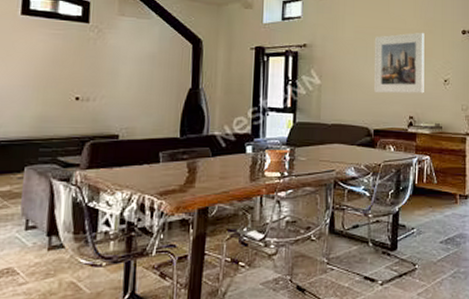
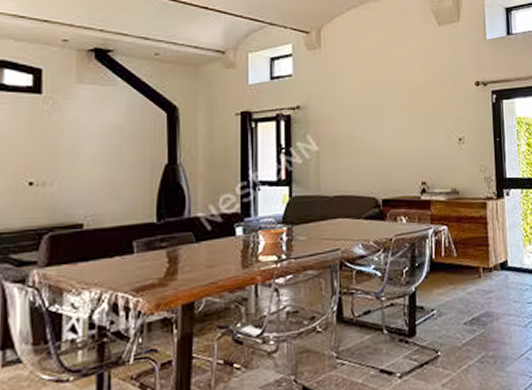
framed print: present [374,32,425,94] -> none [378,85,437,158]

